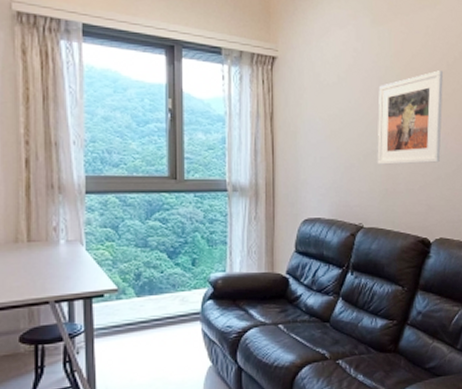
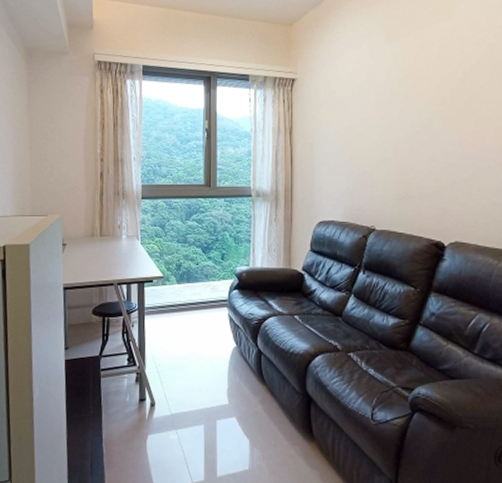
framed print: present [377,70,443,165] -> none [390,79,459,171]

